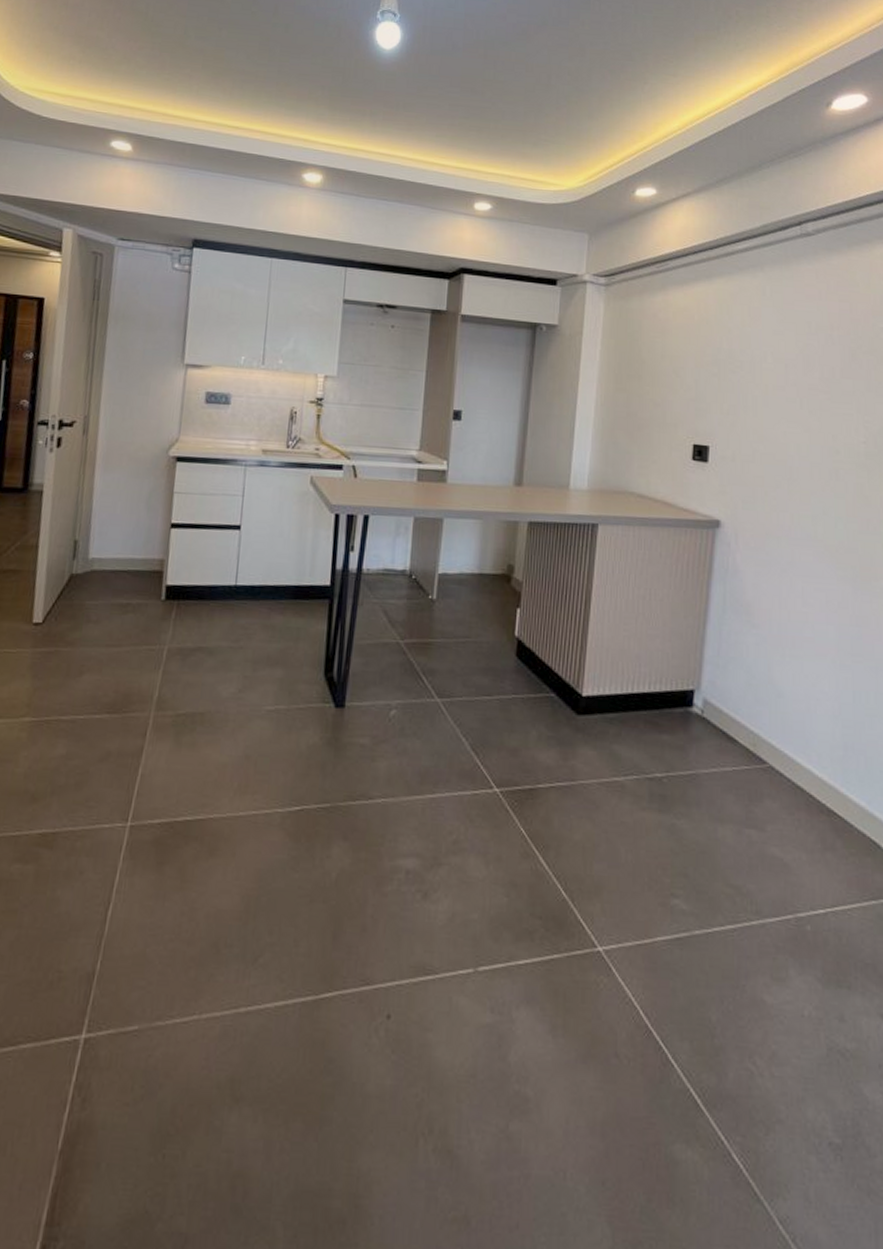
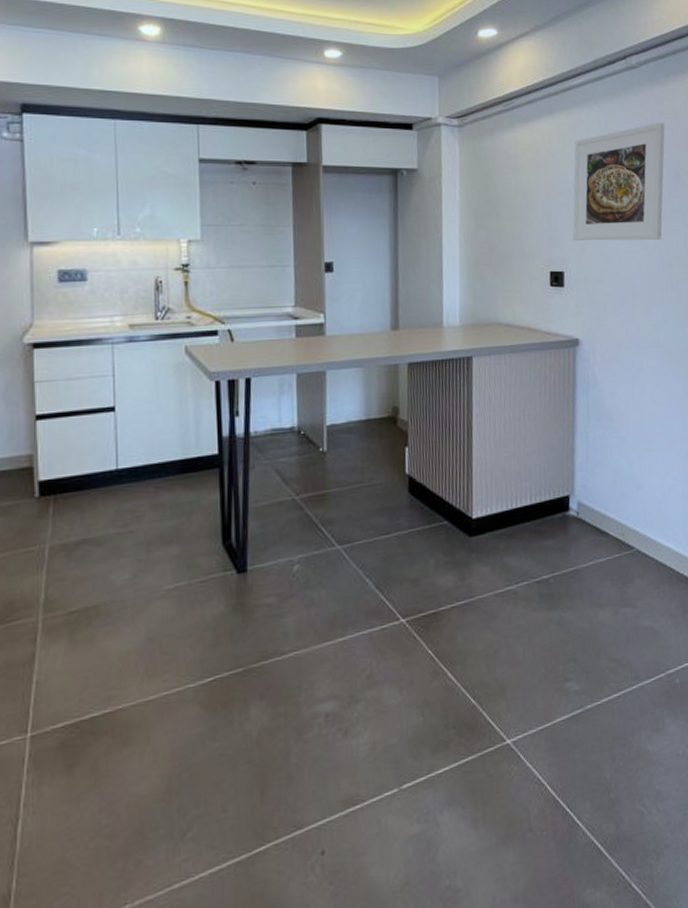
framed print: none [723,295,842,423] -> present [573,122,665,241]

